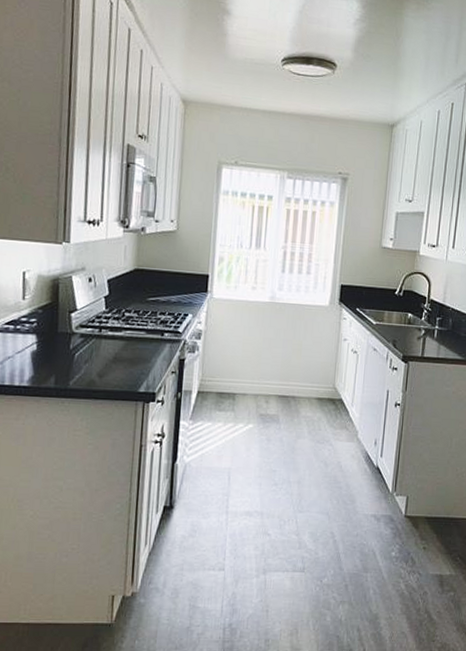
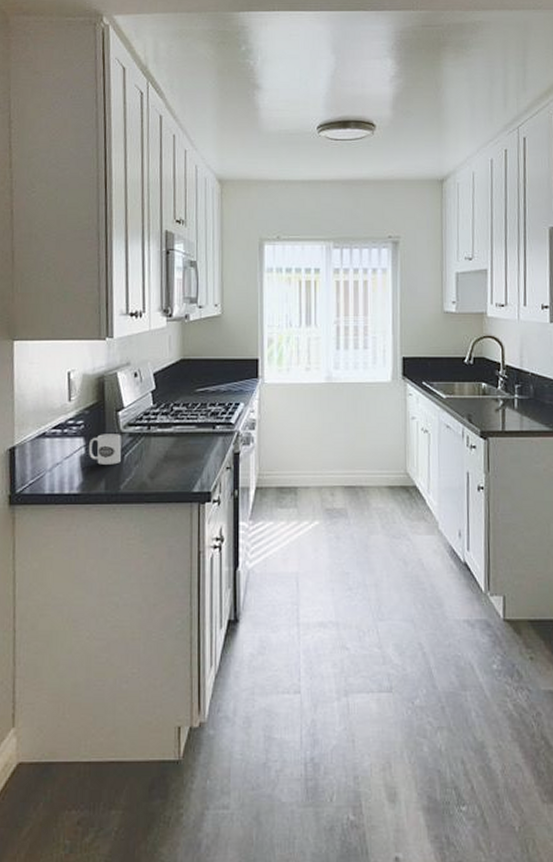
mug: none [40,333,73,362] -> present [89,434,121,465]

